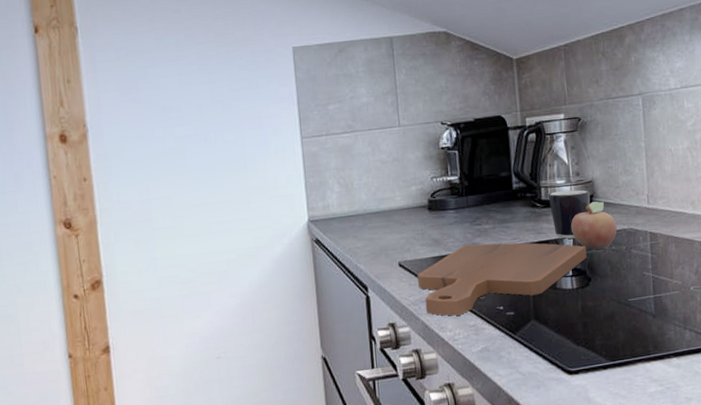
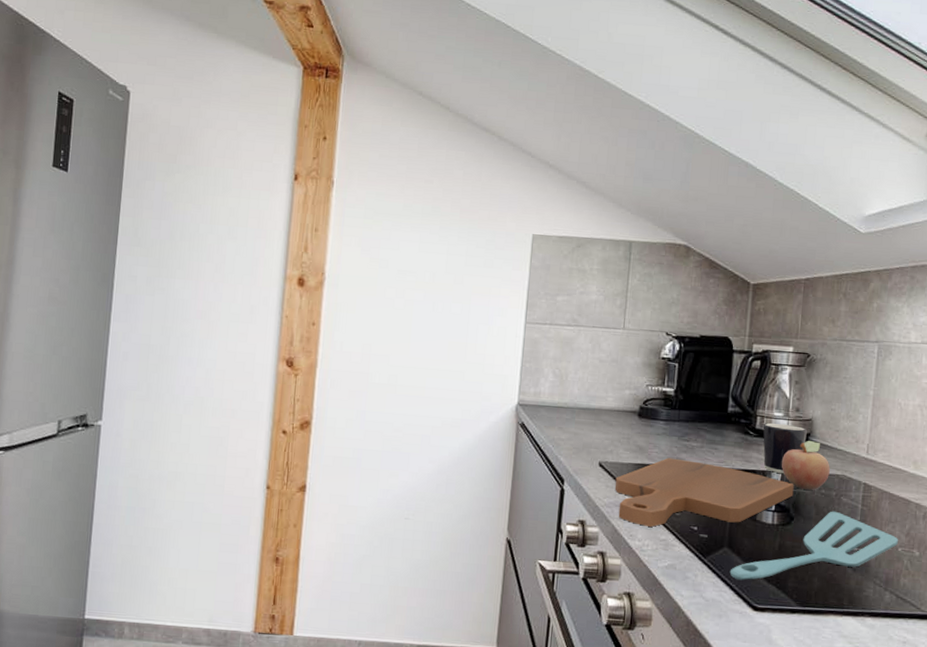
spatula: none [540,264,689,349] -> present [729,511,898,581]

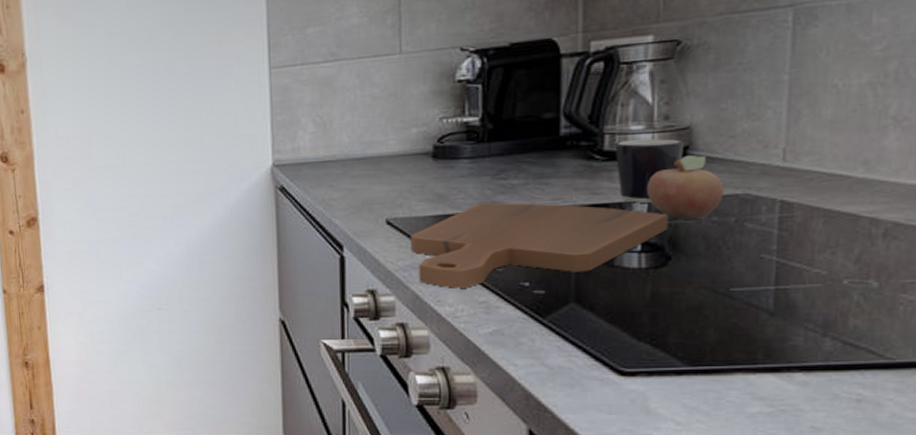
spatula: present [729,511,898,581] -> none [580,242,842,341]

